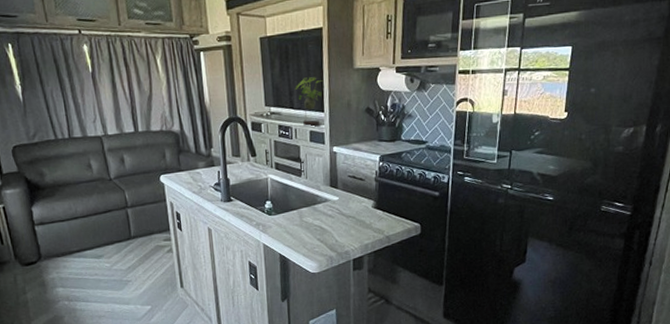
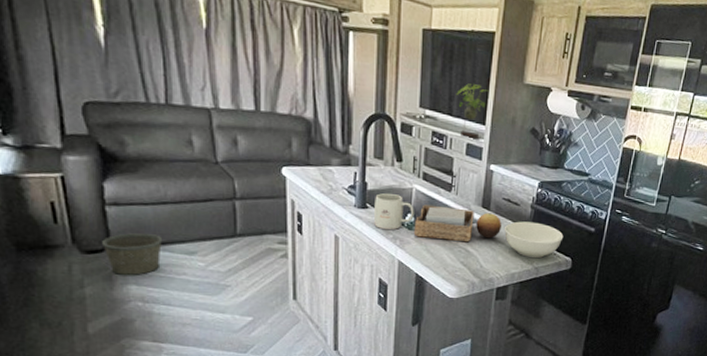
basket: none [34,244,78,280] -> present [101,232,163,275]
mug: none [237,185,272,218] -> present [373,192,414,230]
napkin holder: none [273,190,325,221] -> present [413,204,474,243]
fruit: none [327,191,351,215] -> present [476,212,502,239]
bowl: none [353,194,410,228] -> present [504,221,564,259]

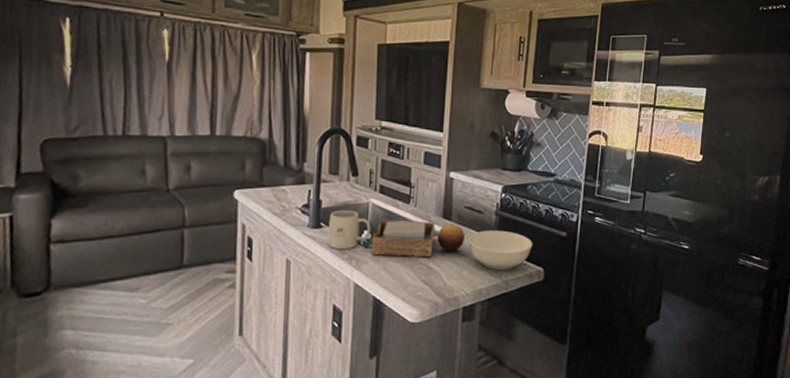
basket: present [101,232,163,275] -> none [40,270,106,319]
plant: present [456,83,489,140] -> none [412,92,446,148]

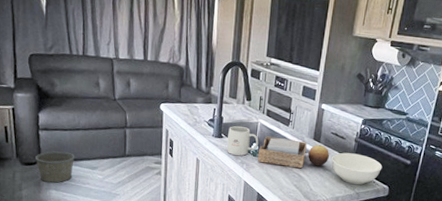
basket: none [40,270,106,319] -> present [34,151,75,183]

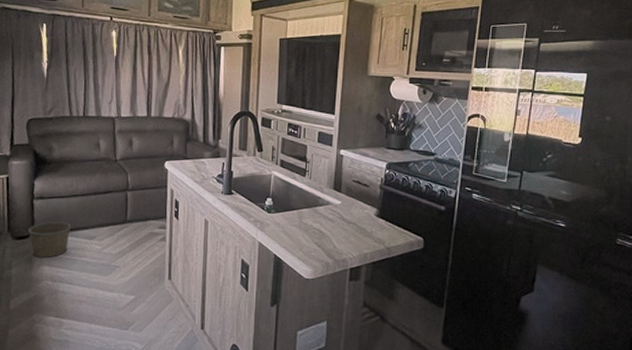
mug: present [226,125,259,156] -> none [237,179,273,214]
napkin holder: present [257,136,307,169] -> none [272,189,327,224]
fruit: present [308,144,330,166] -> none [329,195,353,220]
bowl: present [331,152,383,185] -> none [356,202,414,239]

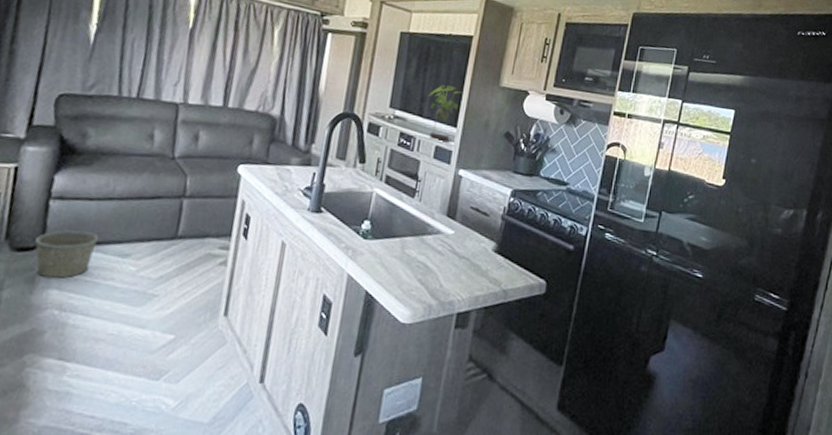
plant: none [308,80,337,128] -> present [428,85,463,143]

